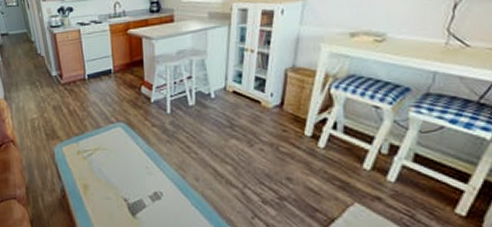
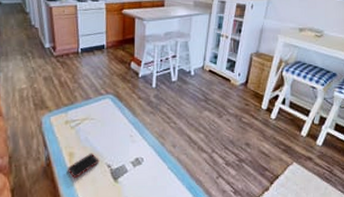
cell phone: none [82,185,115,212] -> present [67,153,99,179]

